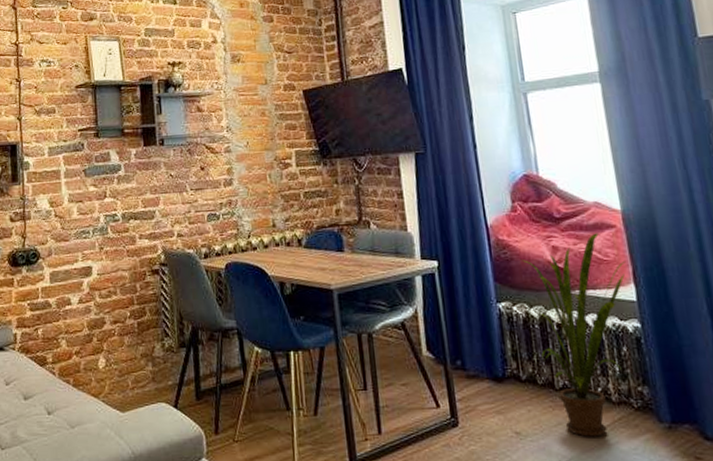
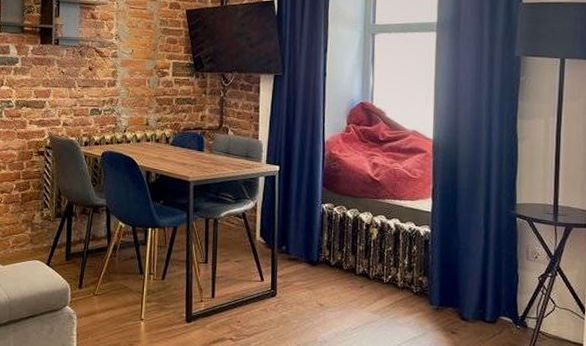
house plant: present [520,233,626,437] -> none [346,155,428,312]

